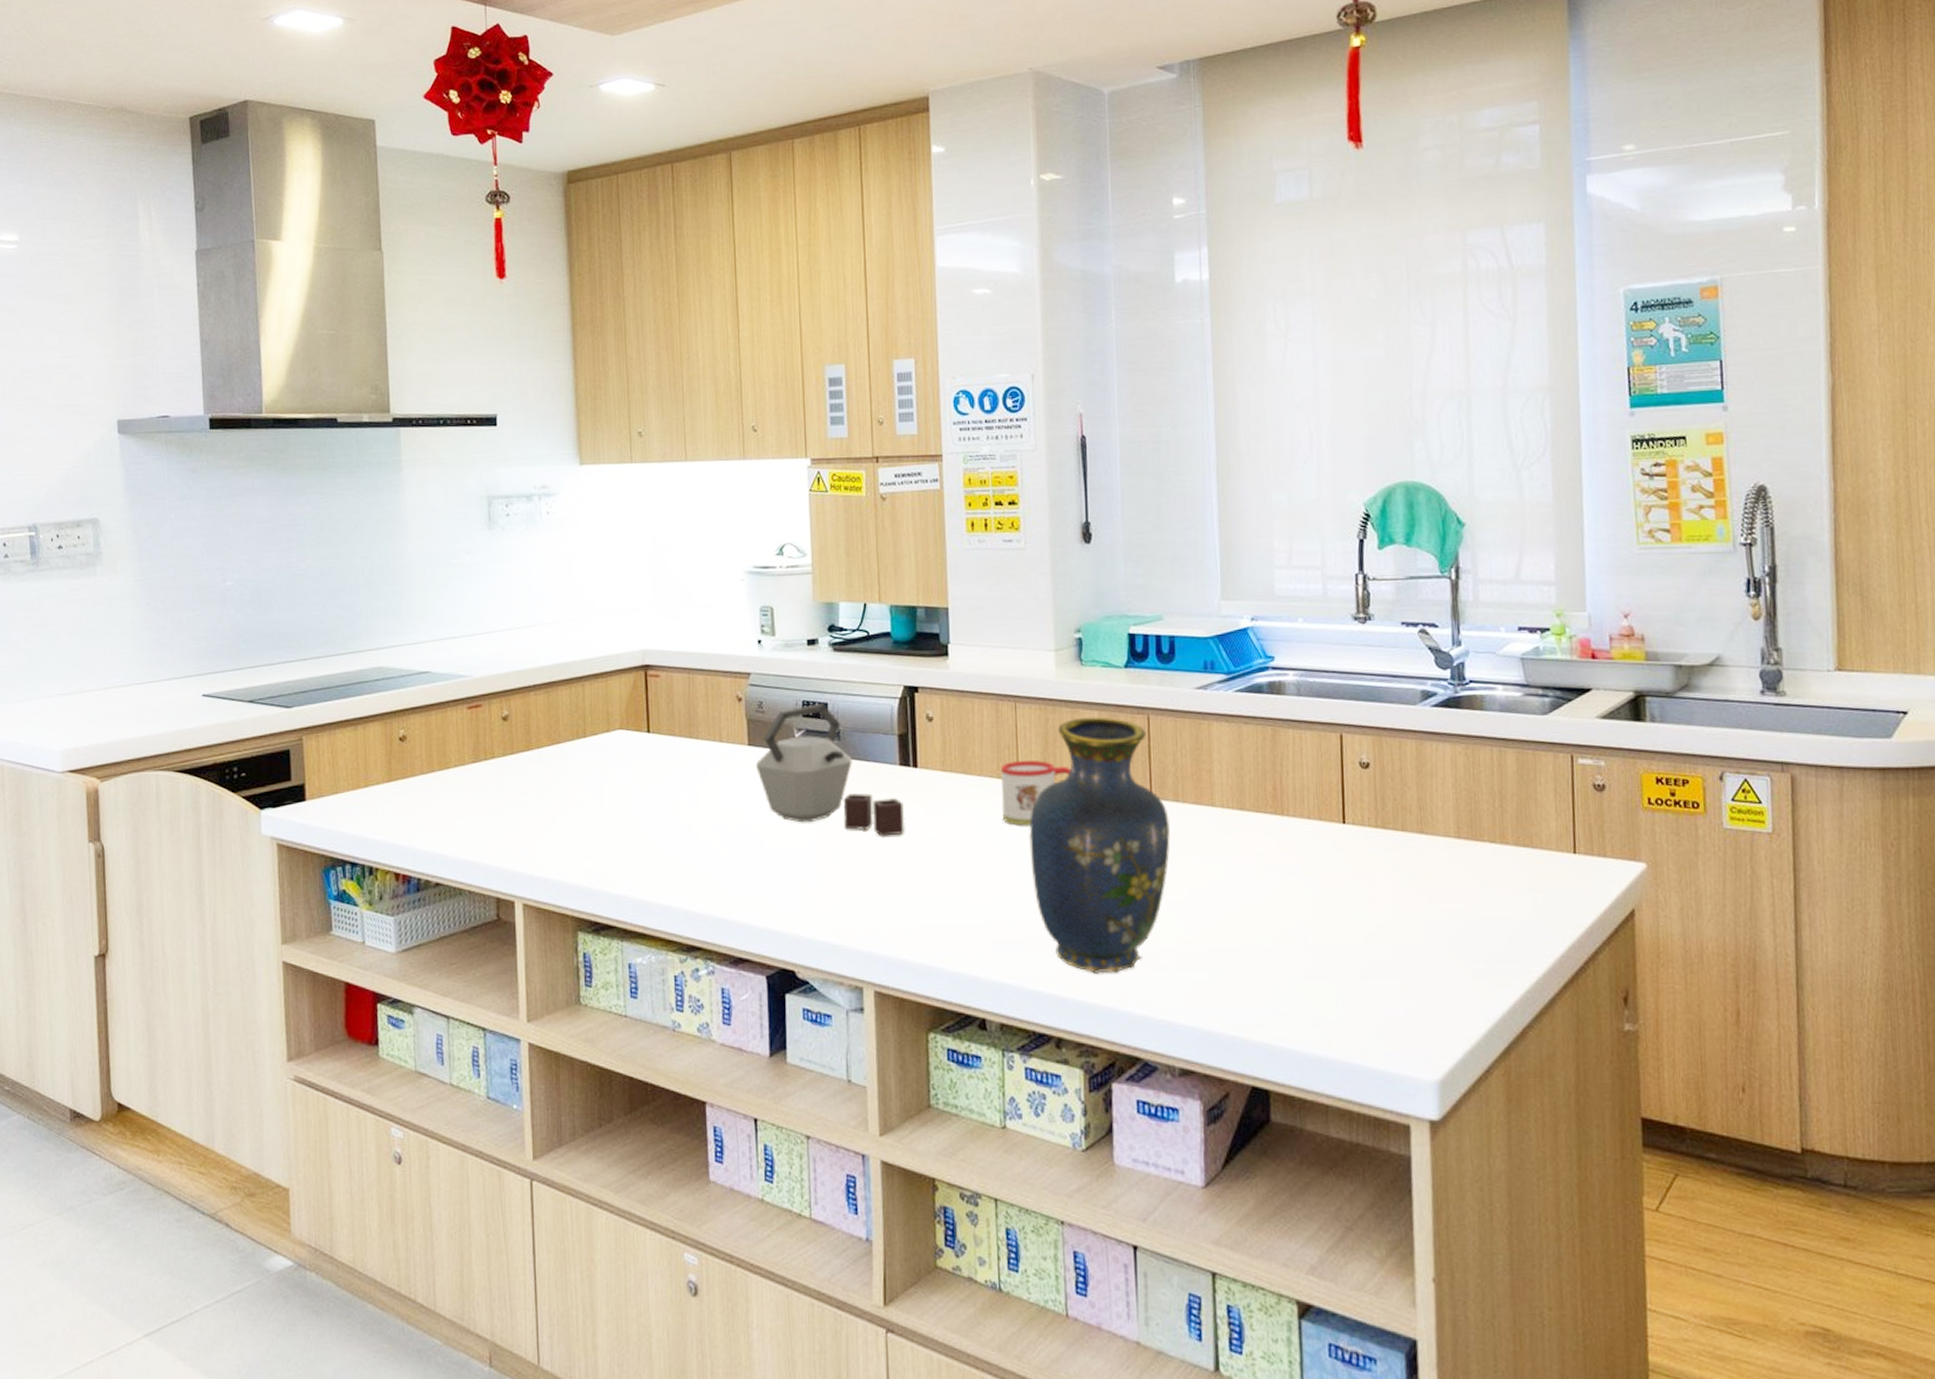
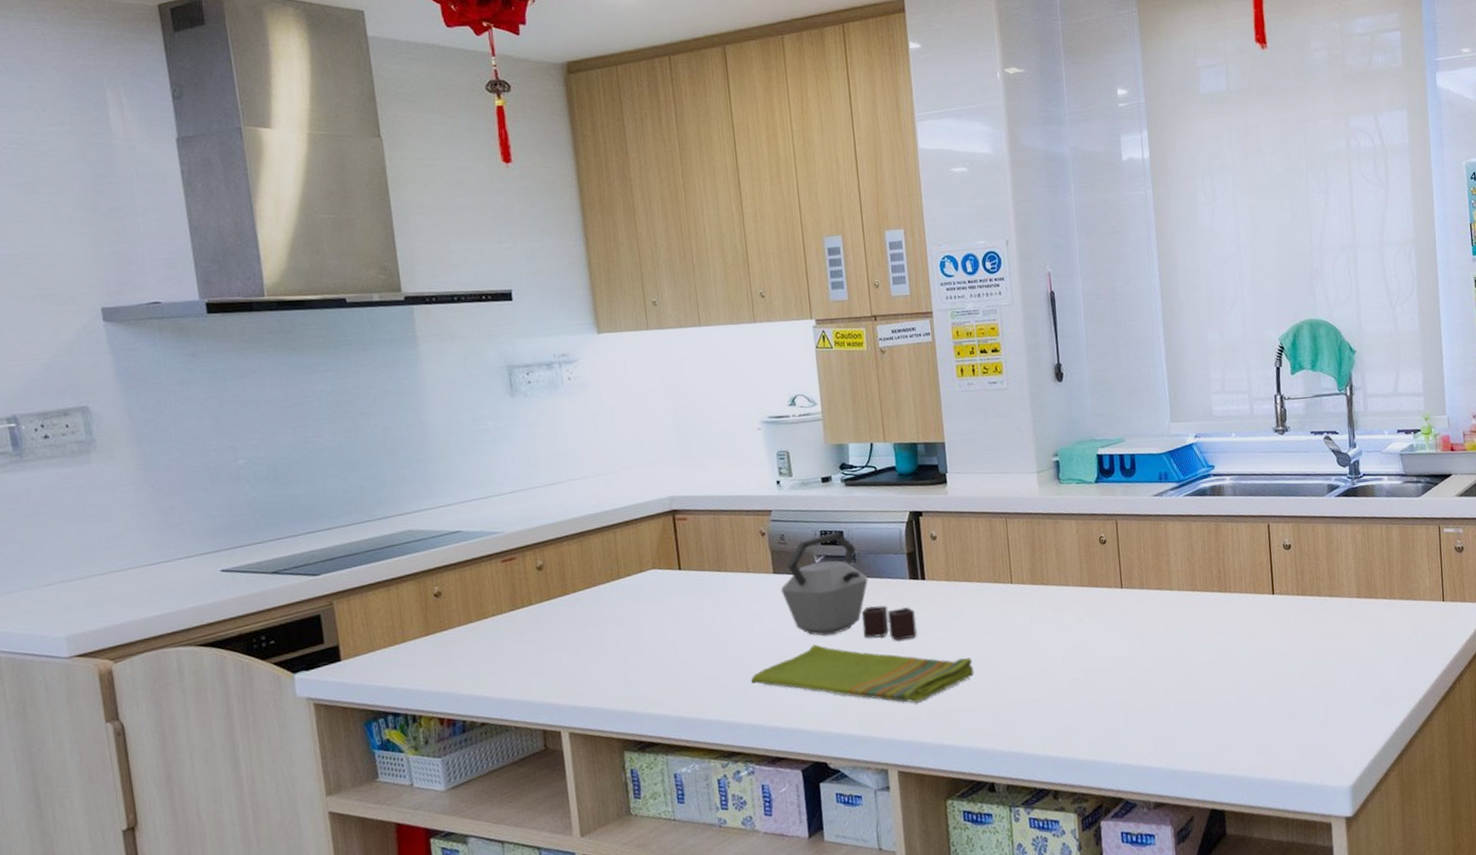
dish towel: none [717,830,969,912] -> present [751,643,974,703]
mug: present [1001,760,1071,826] -> none [996,564,1055,620]
vase: present [1029,717,1170,974] -> none [1022,525,1139,735]

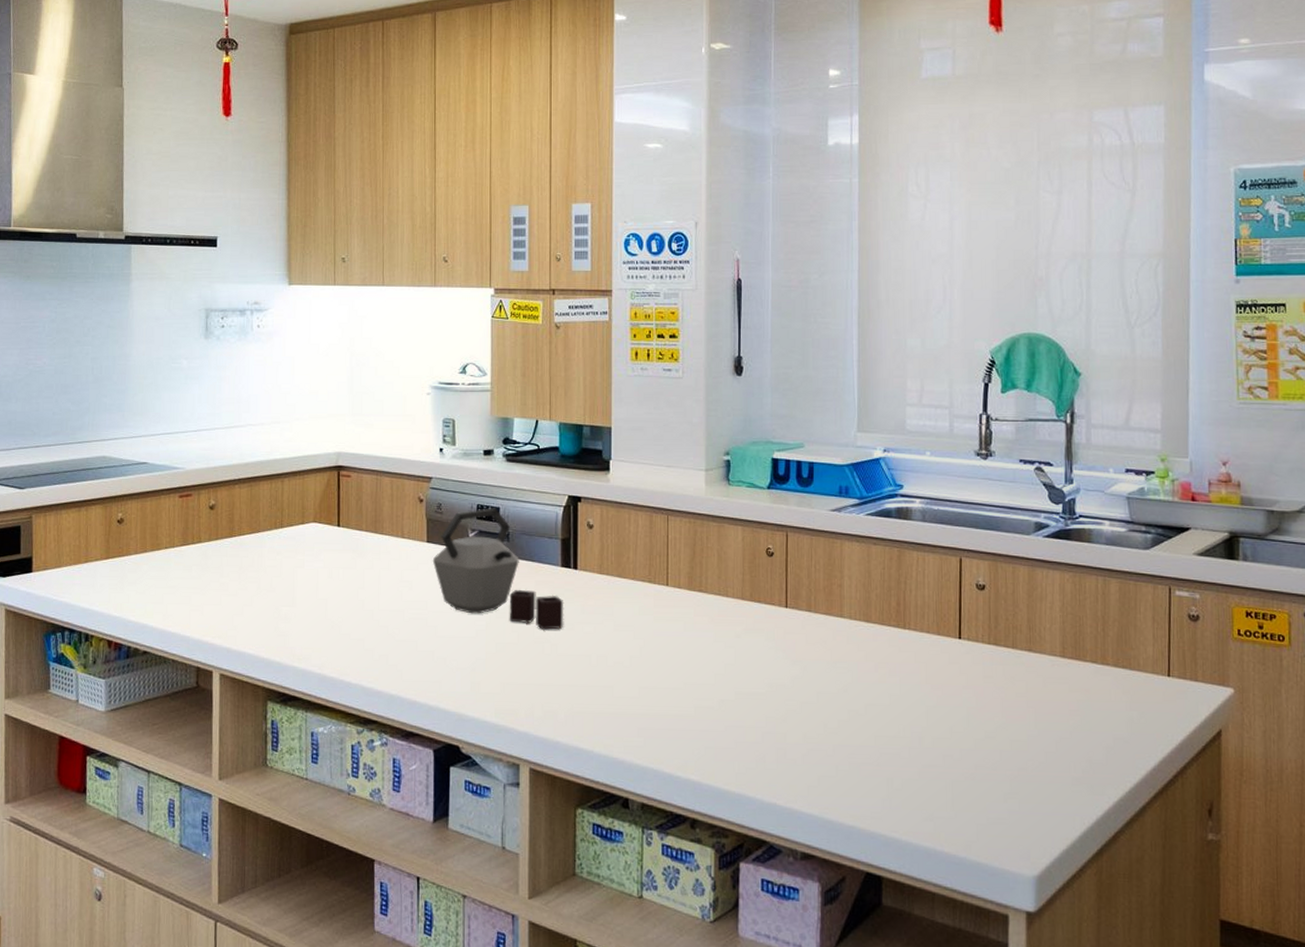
dish towel: present [751,643,974,703] -> none [394,620,619,698]

